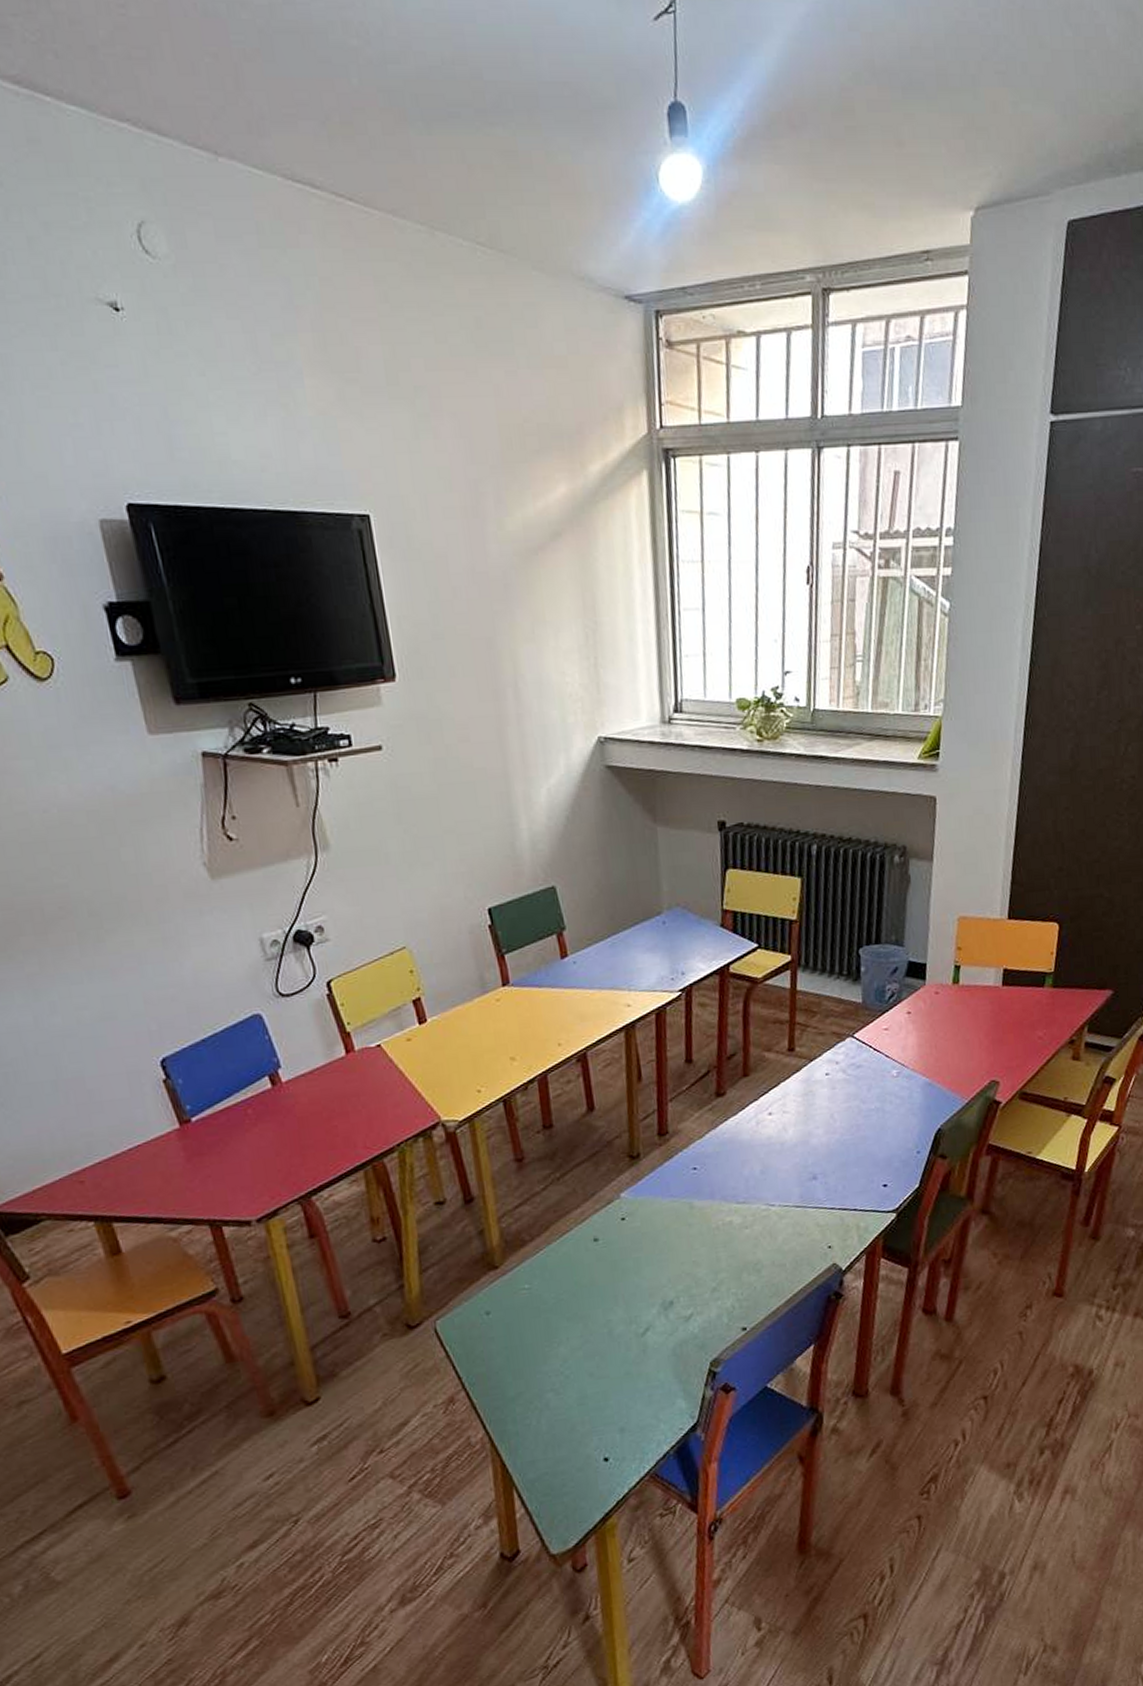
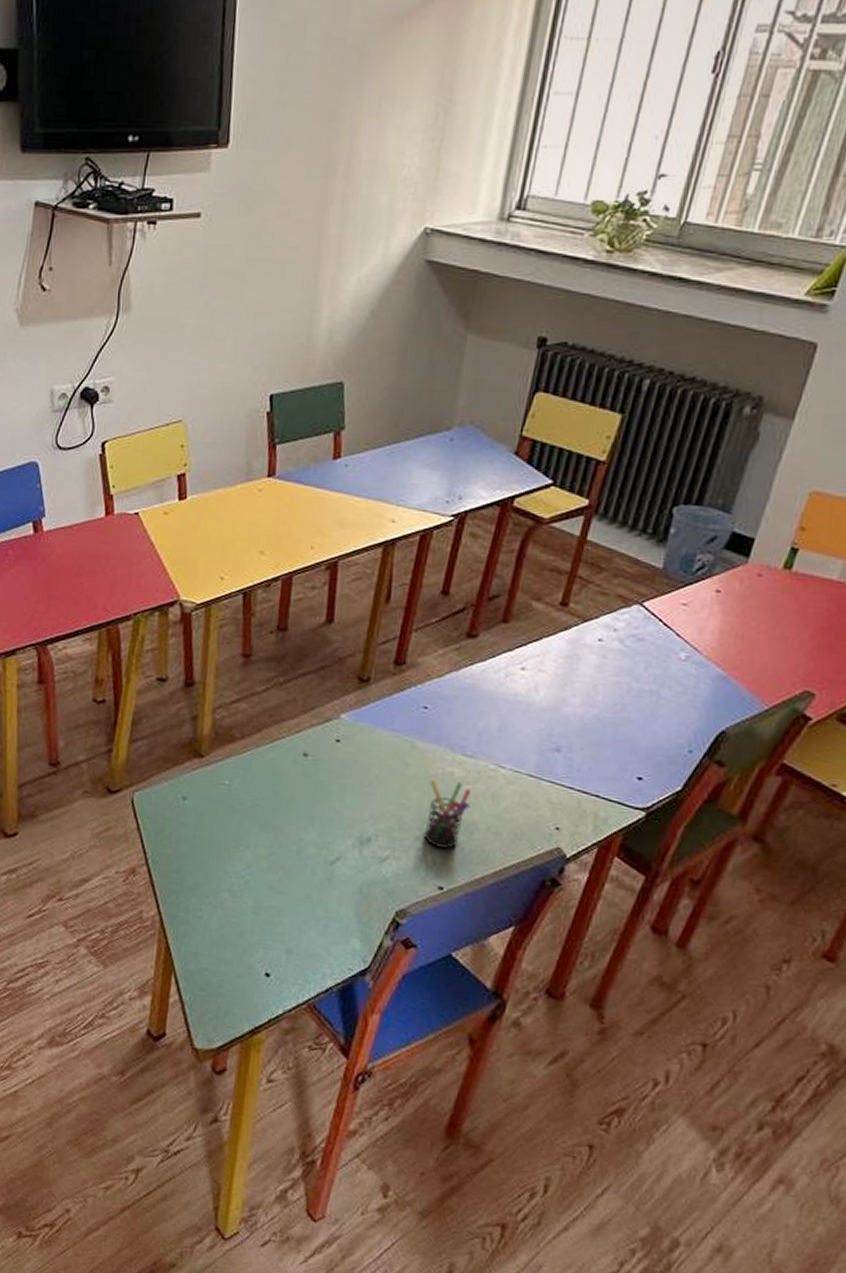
pen holder: none [713,1228,753,1293] -> present [423,778,472,849]

